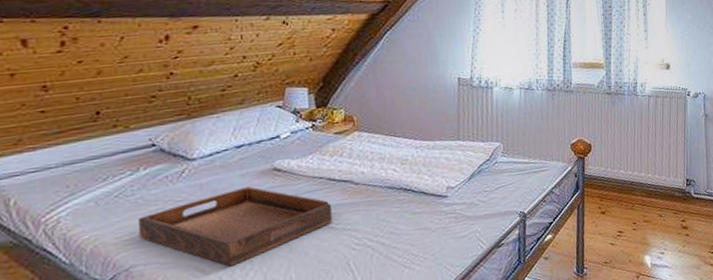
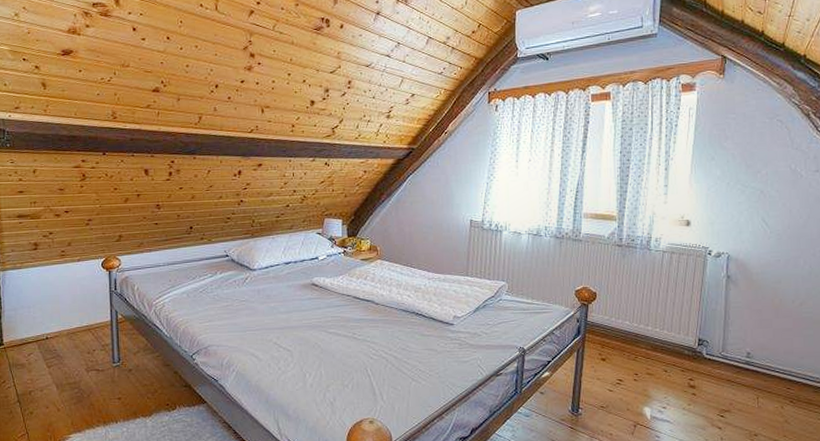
serving tray: present [138,186,333,267] -> none [214,296,356,357]

